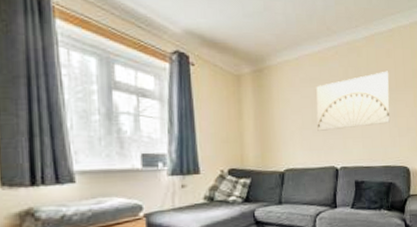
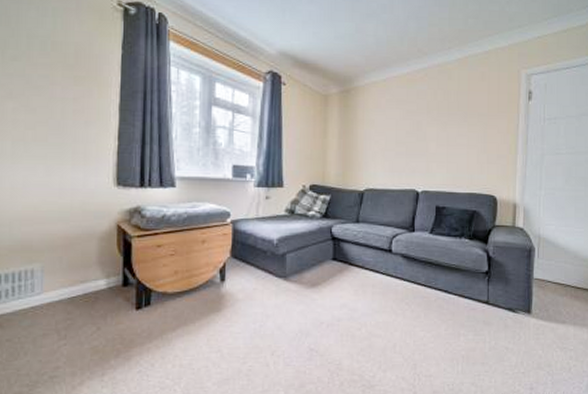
wall art: present [316,71,390,131] -> none [400,94,481,153]

